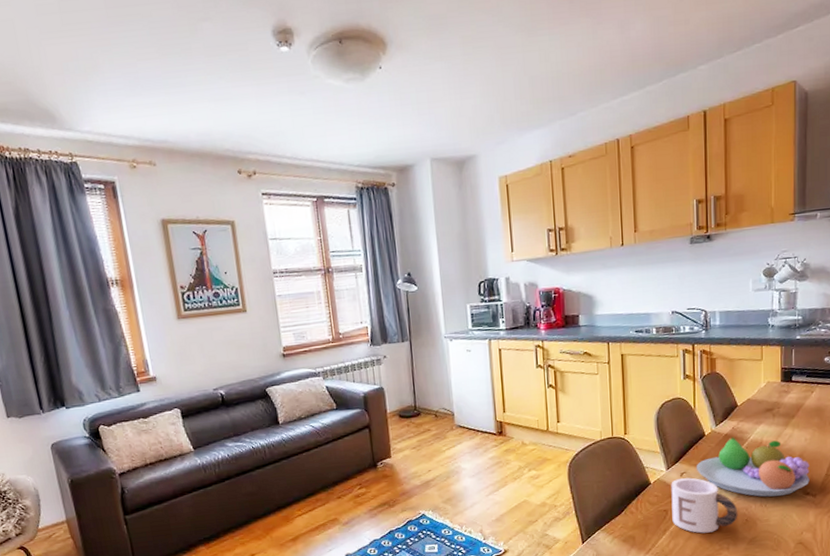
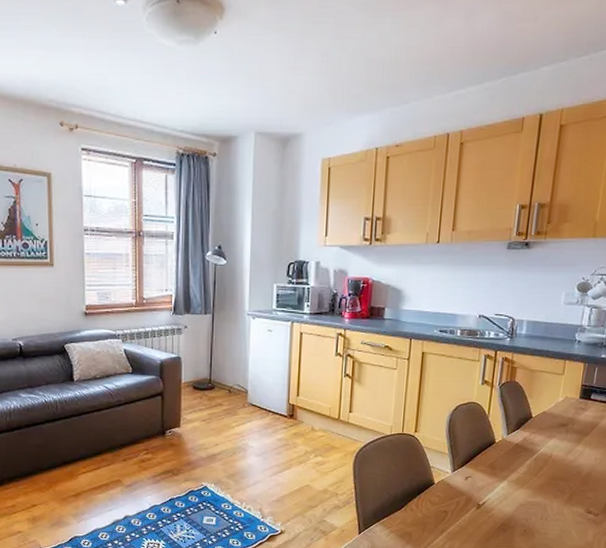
mug: present [671,478,738,534] -> none [451,482,518,538]
fruit bowl: present [696,437,810,497] -> none [481,447,596,512]

